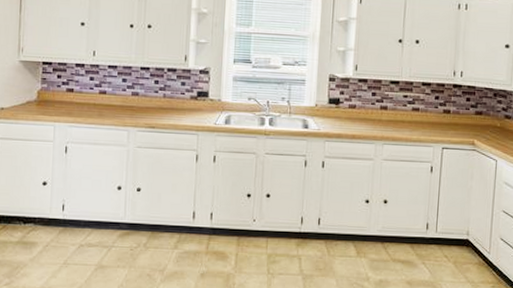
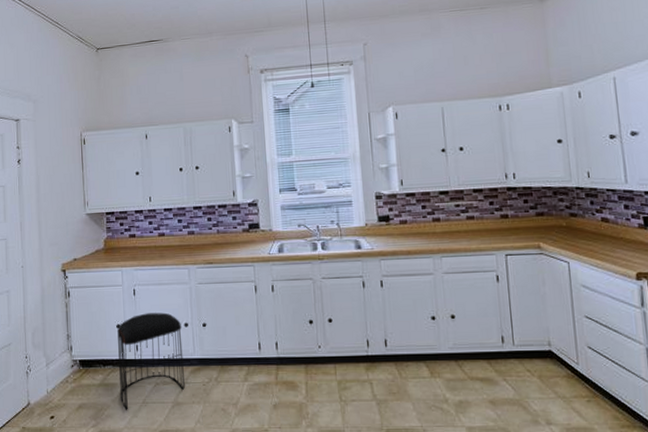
stool: none [38,172,114,270] -> present [117,312,185,410]

